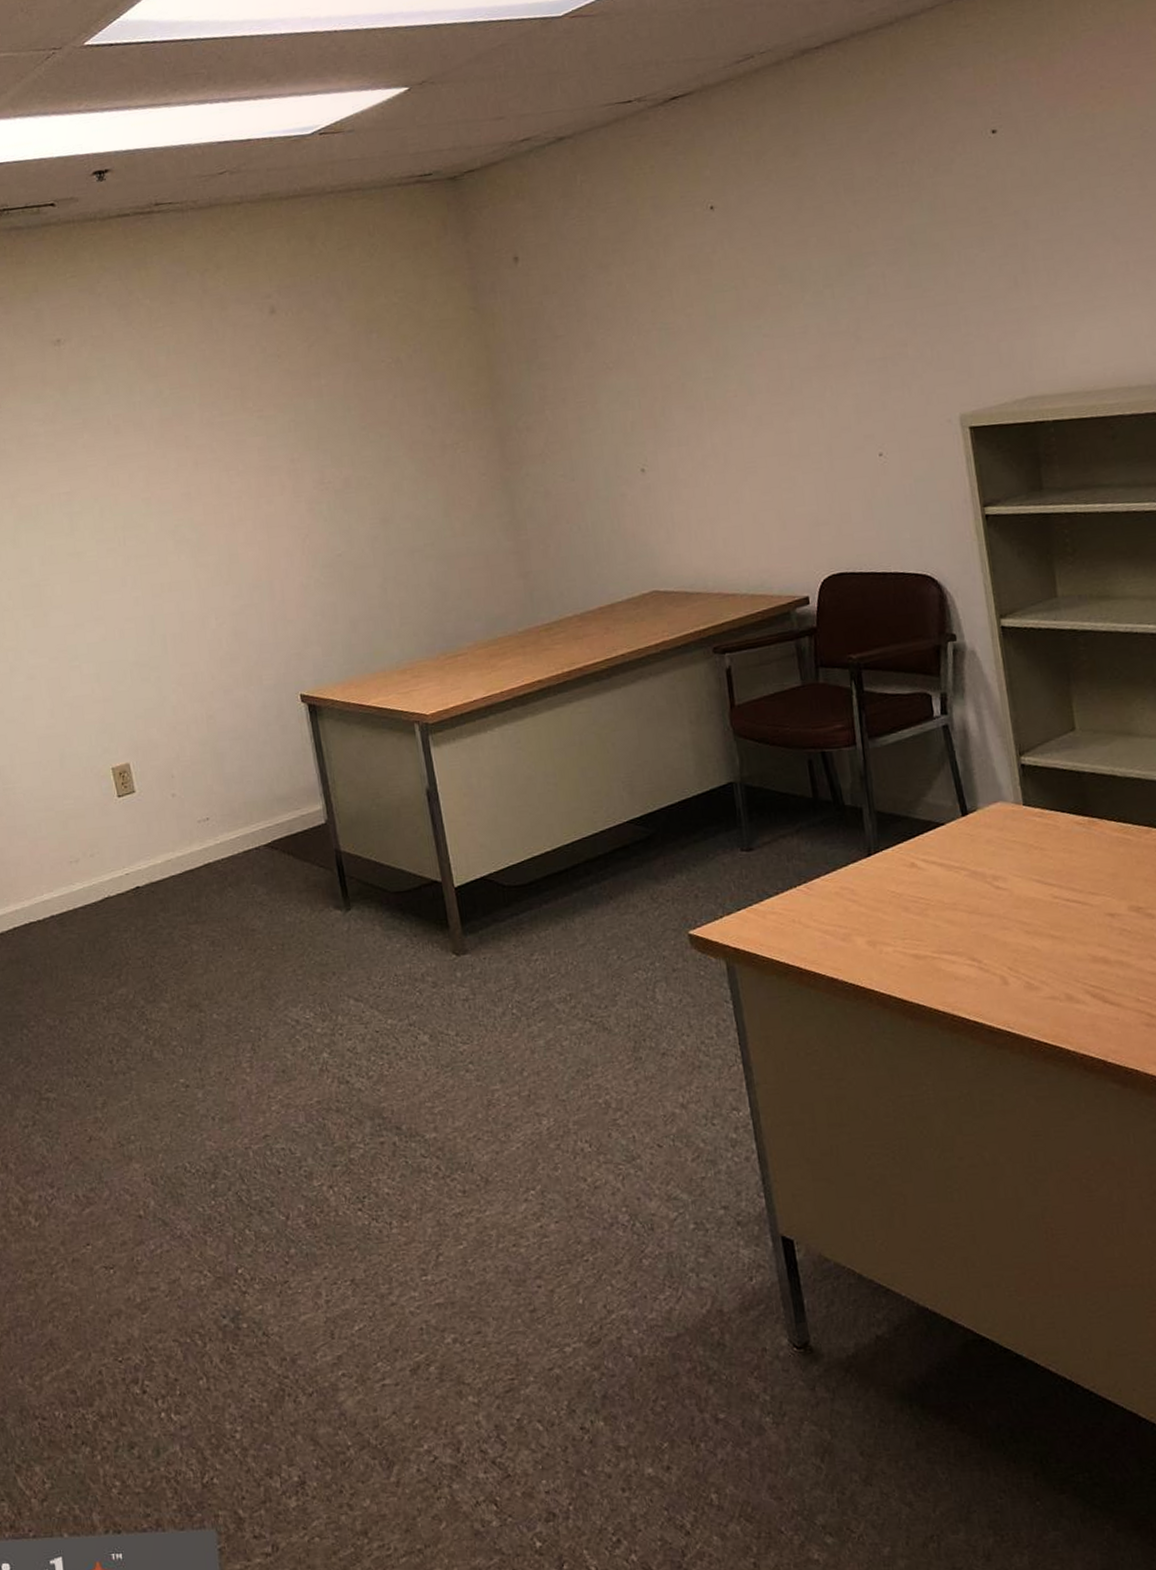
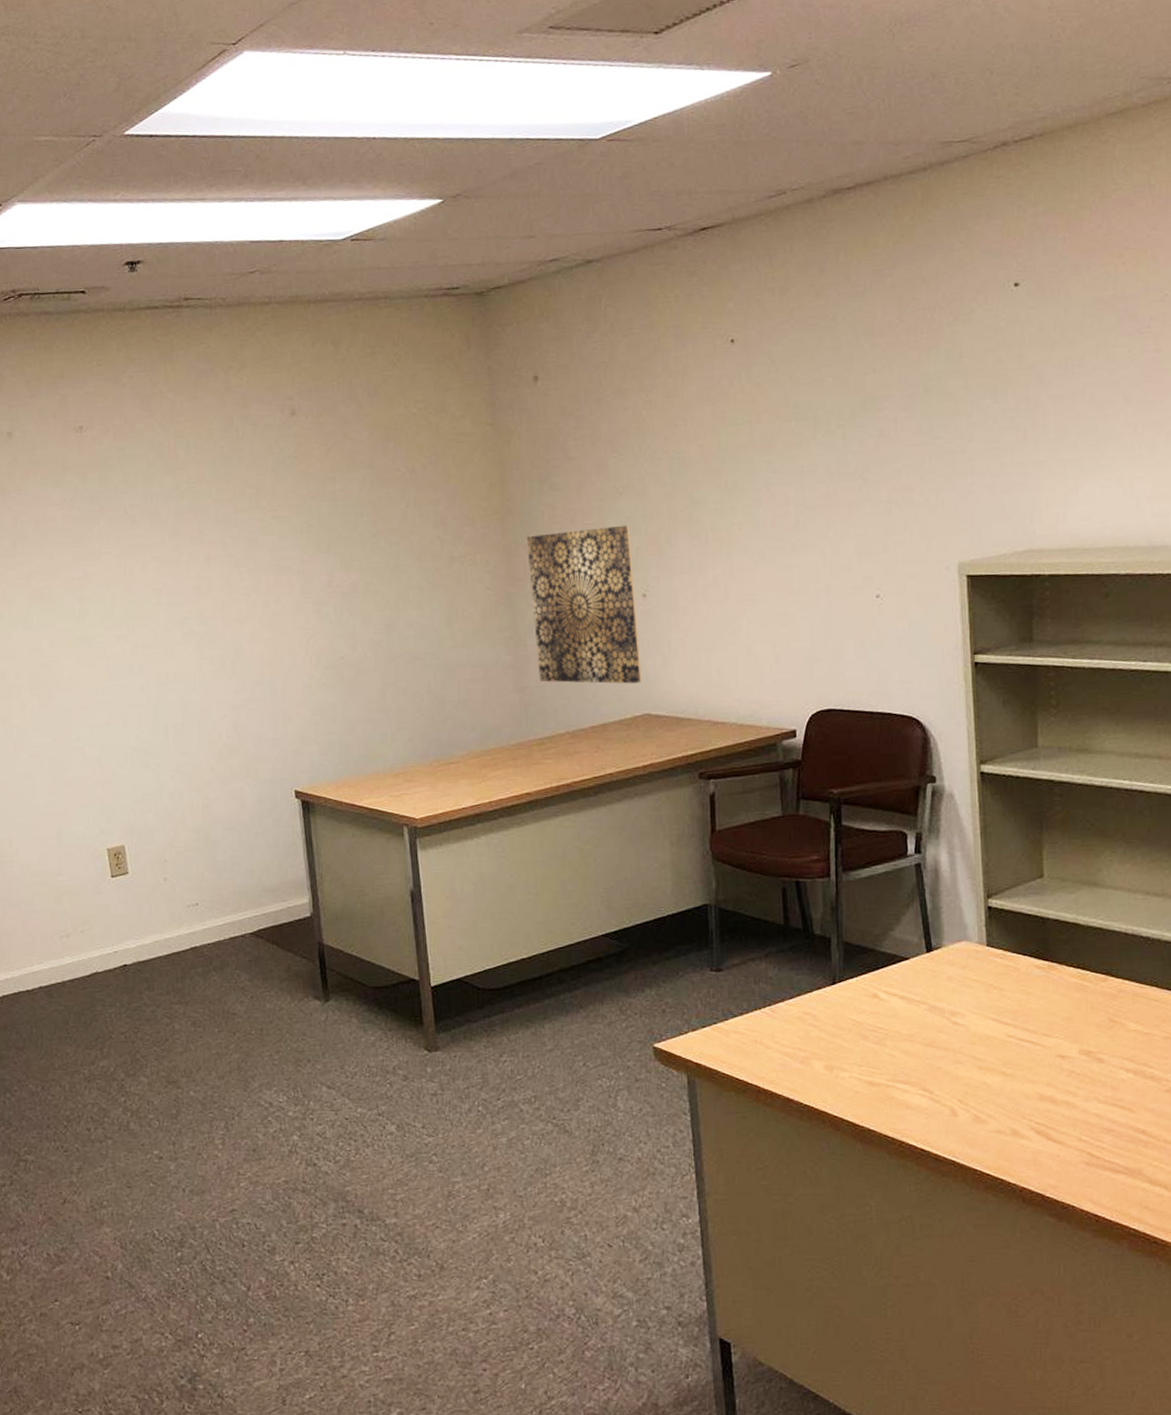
wall art: none [518,400,647,566] -> present [526,525,642,684]

